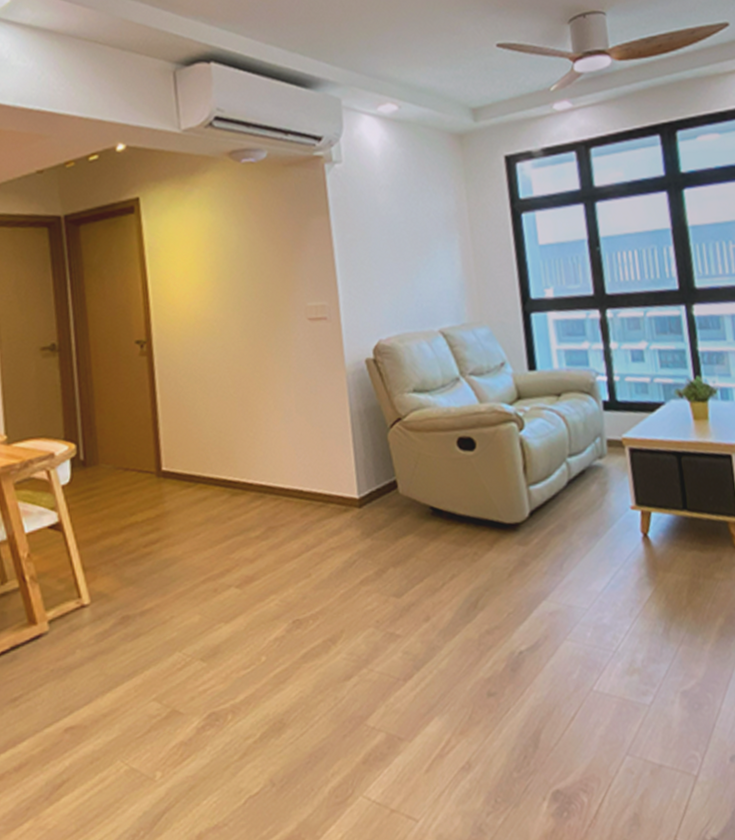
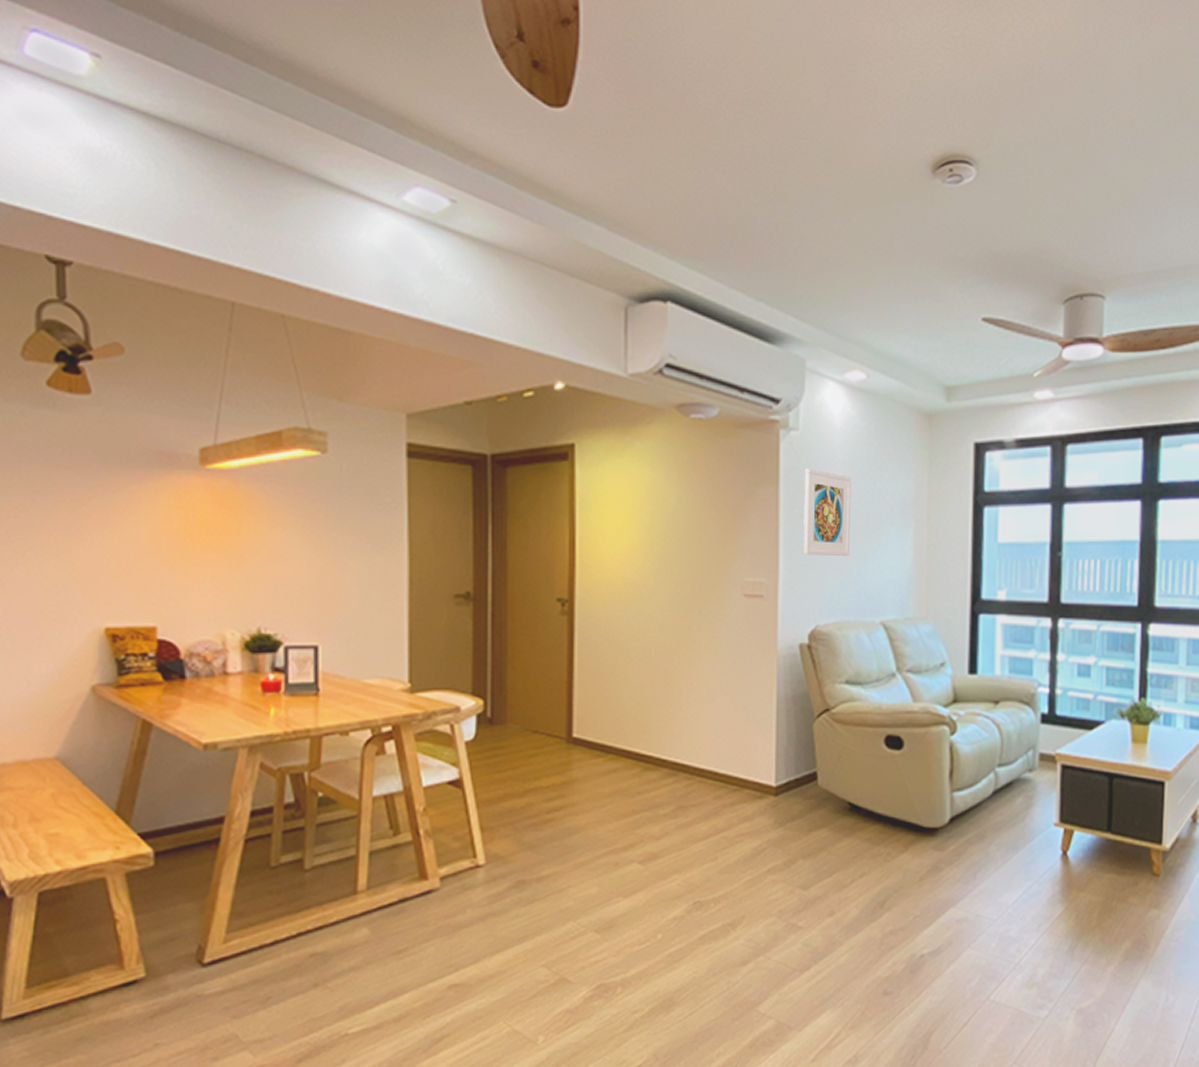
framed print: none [351,196,402,276] -> present [803,468,852,557]

